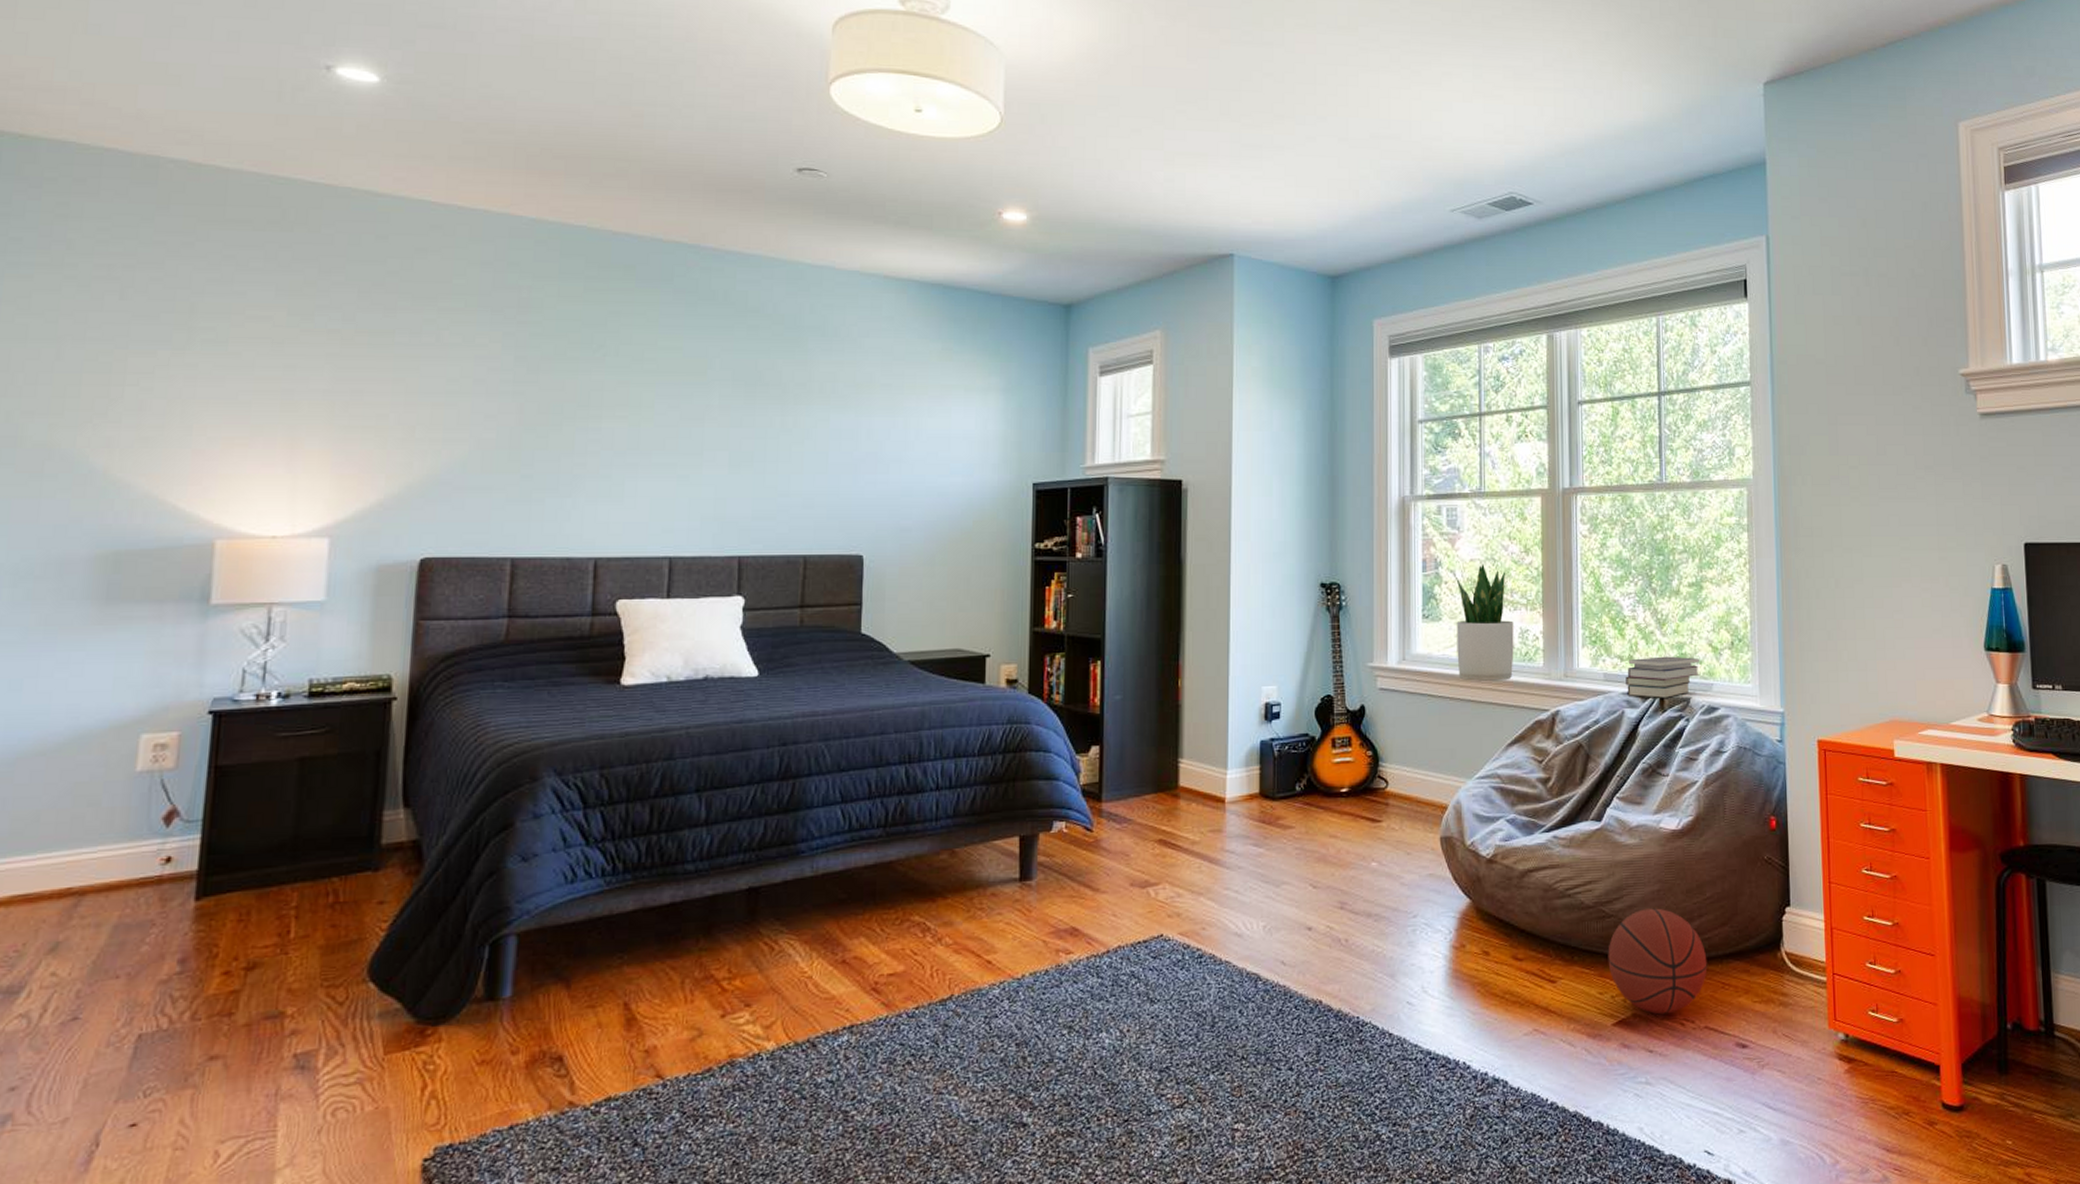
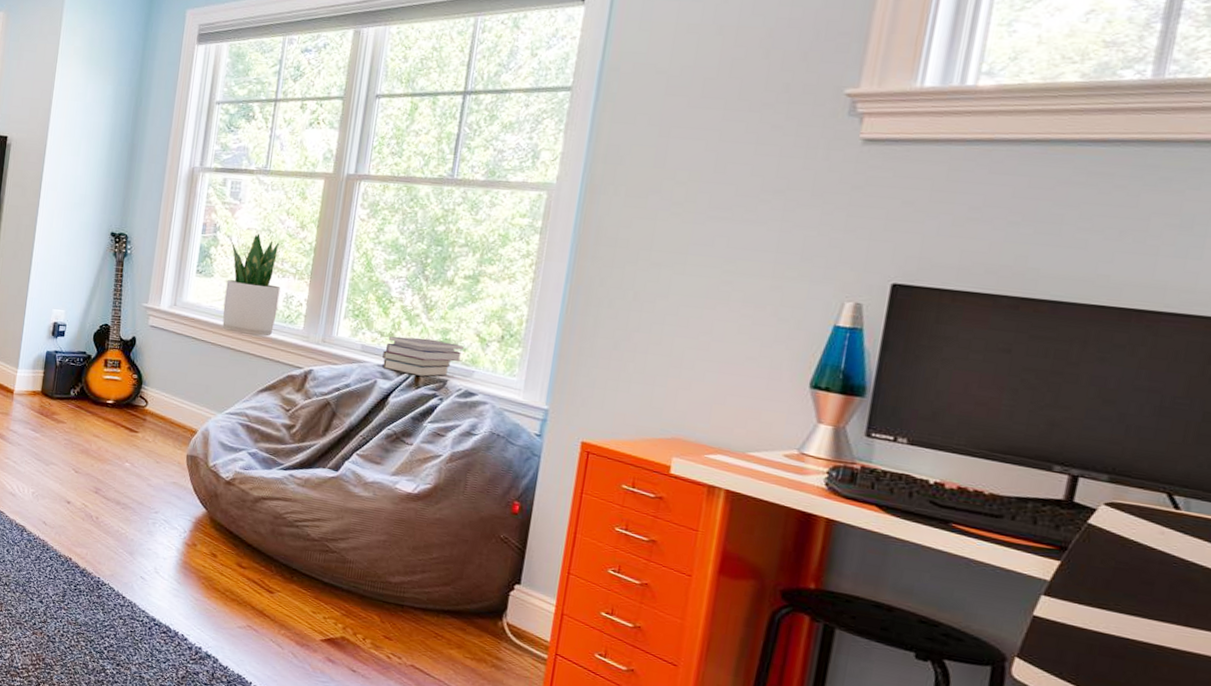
basketball: present [1608,908,1708,1015] -> none [325,553,424,646]

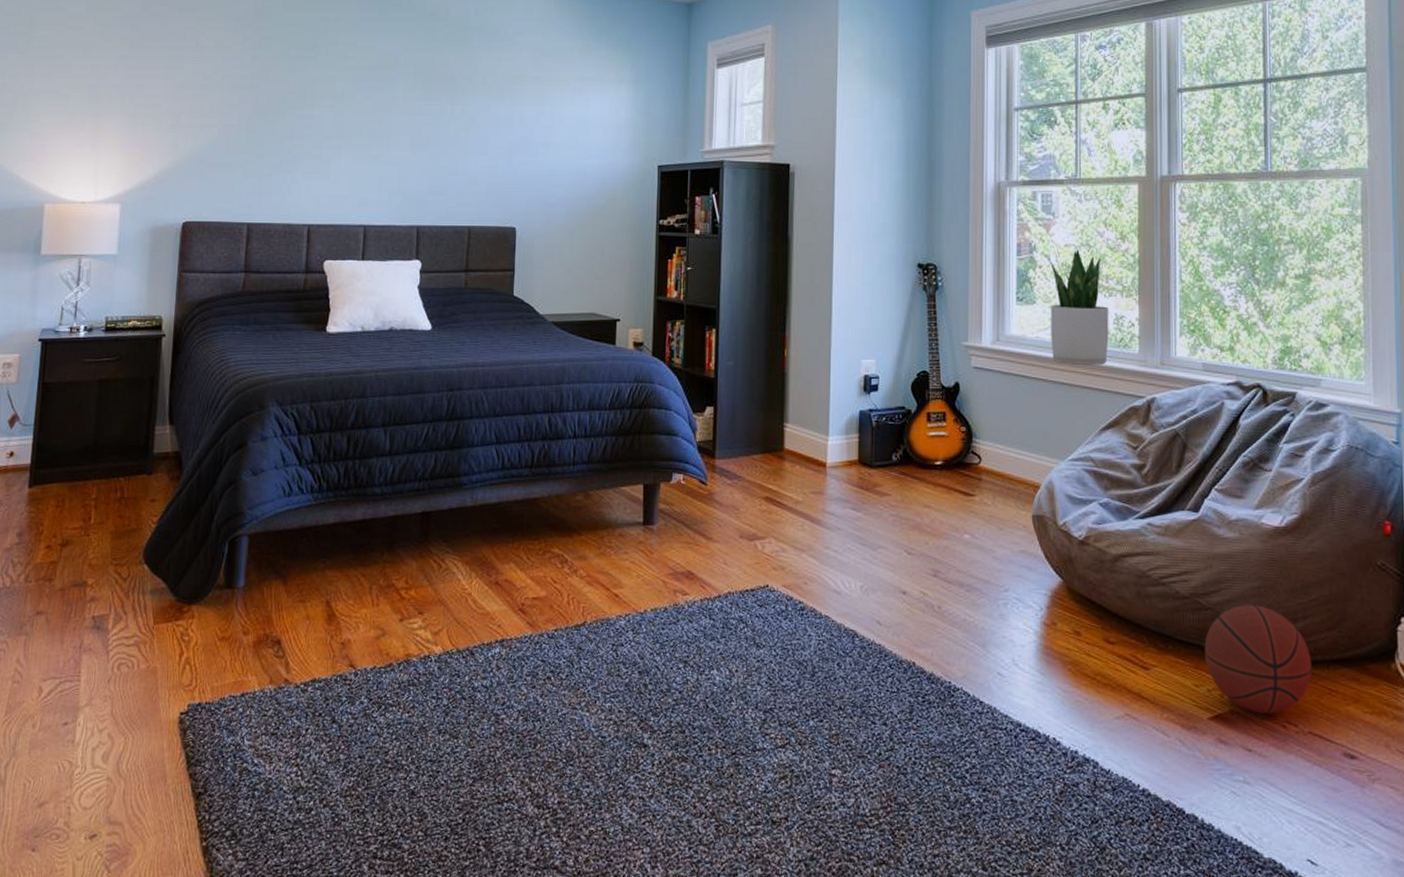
basketball: none [325,553,424,646] -> present [1204,604,1313,715]
books: present [382,336,464,377] -> none [1226,348,1306,393]

